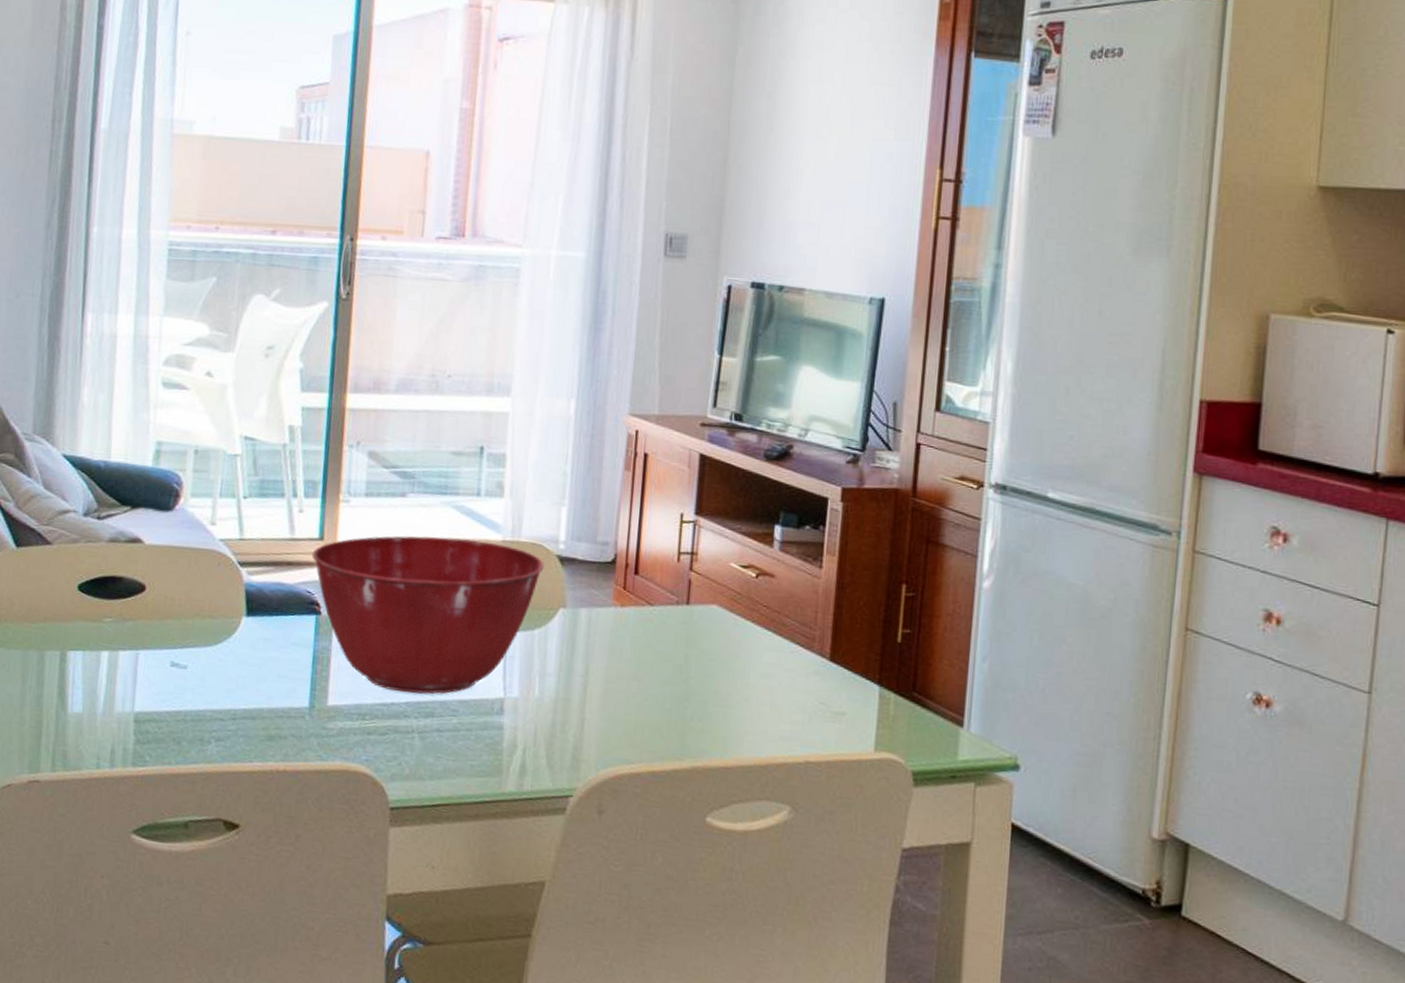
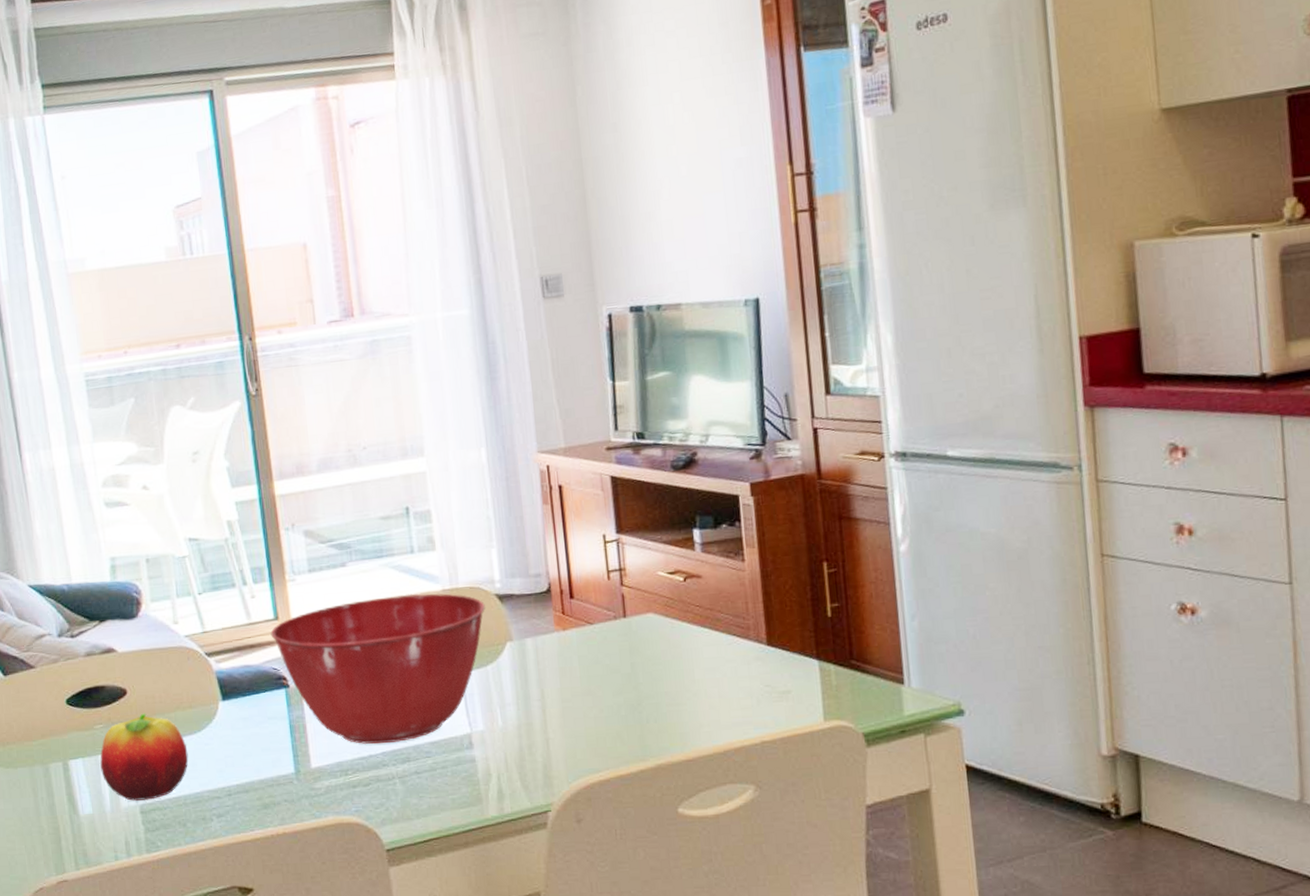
fruit: none [100,614,199,709] -> present [99,713,189,801]

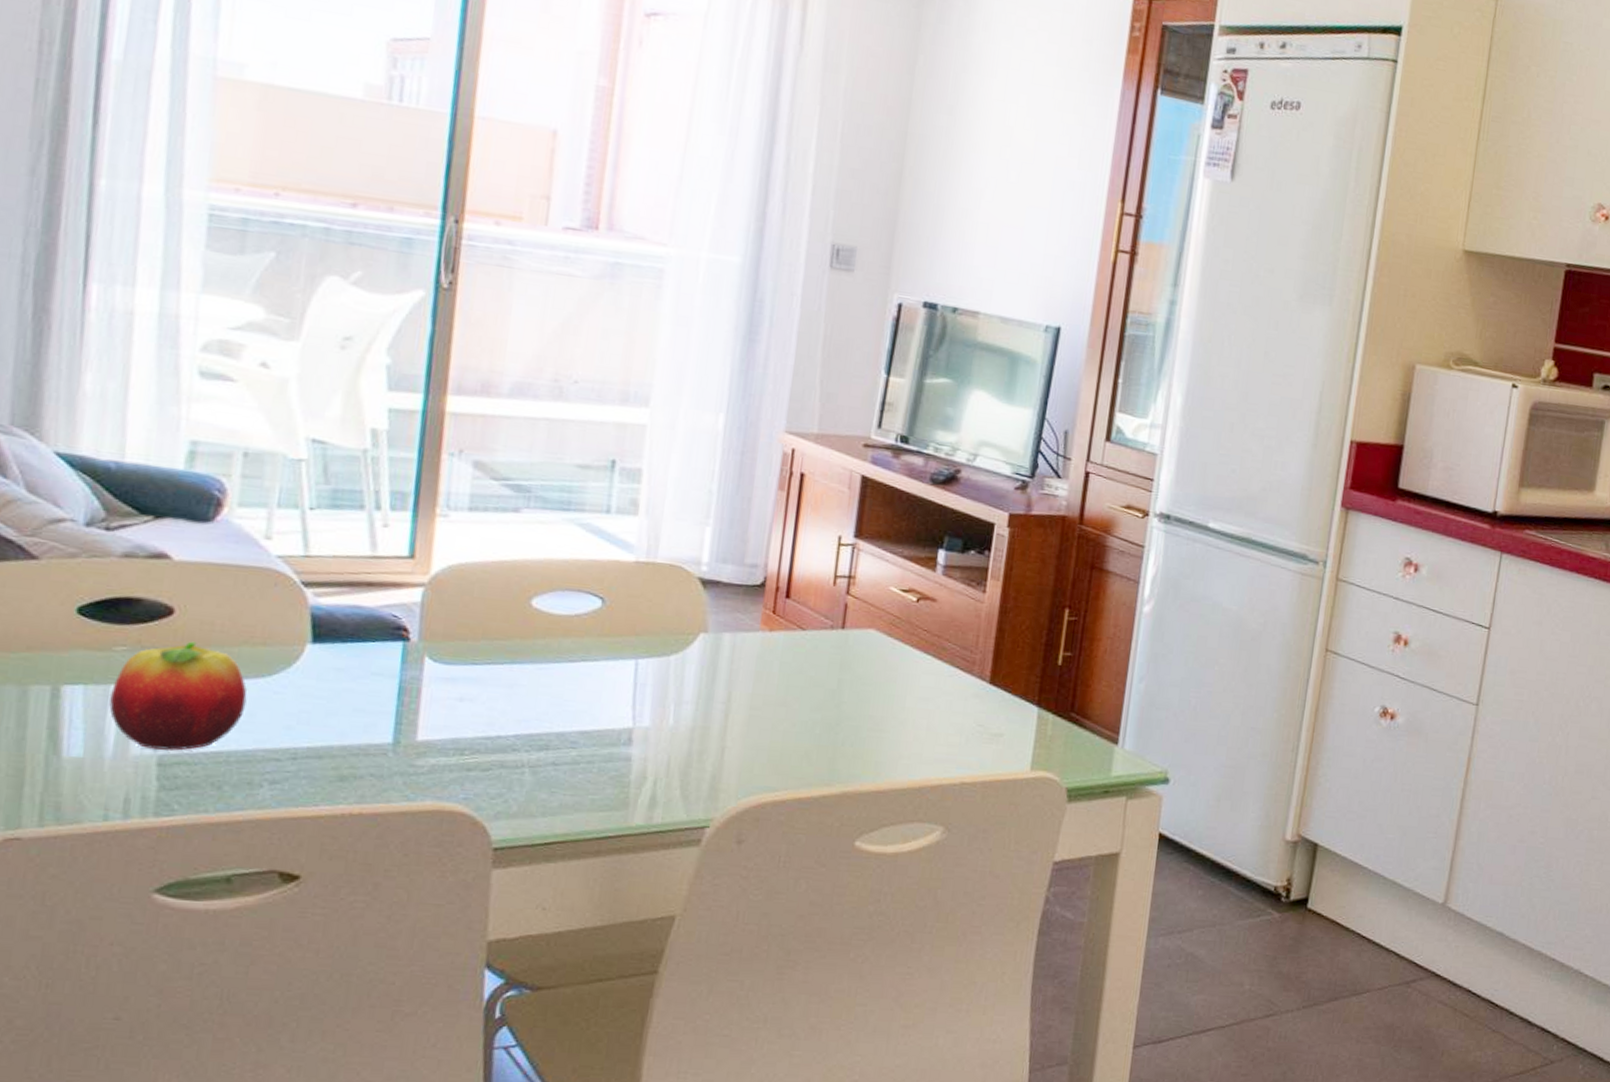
mixing bowl: present [270,593,485,745] -> none [399,554,684,726]

